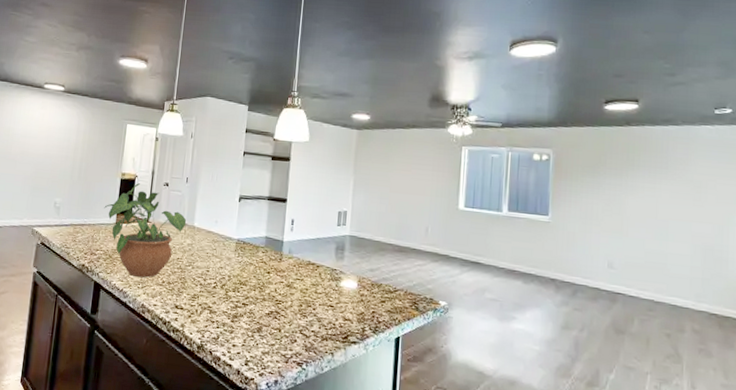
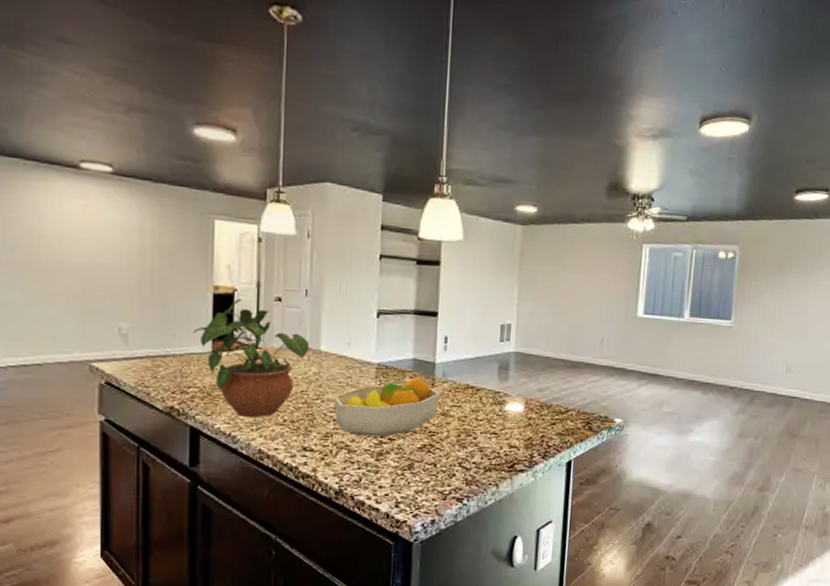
fruit bowl: none [201,251,286,302] -> present [333,376,440,437]

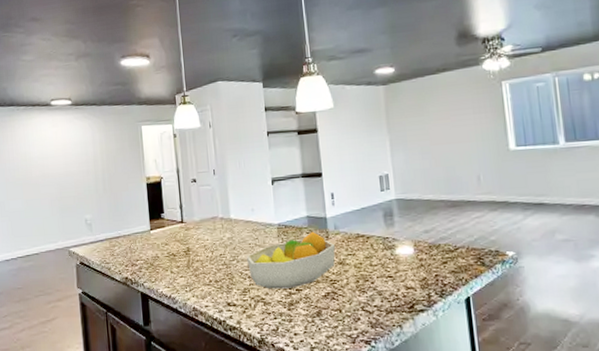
potted plant: present [193,299,310,417] -> none [135,184,223,280]

